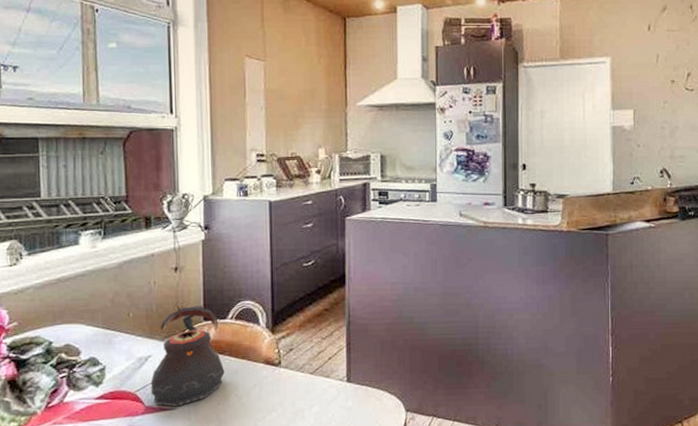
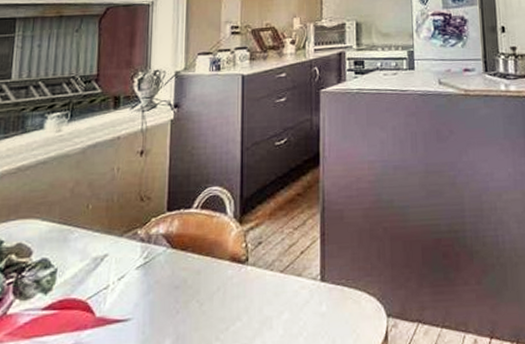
teapot: present [150,306,225,407] -> none [103,194,187,318]

